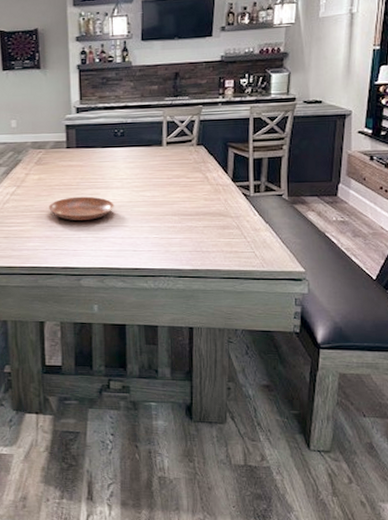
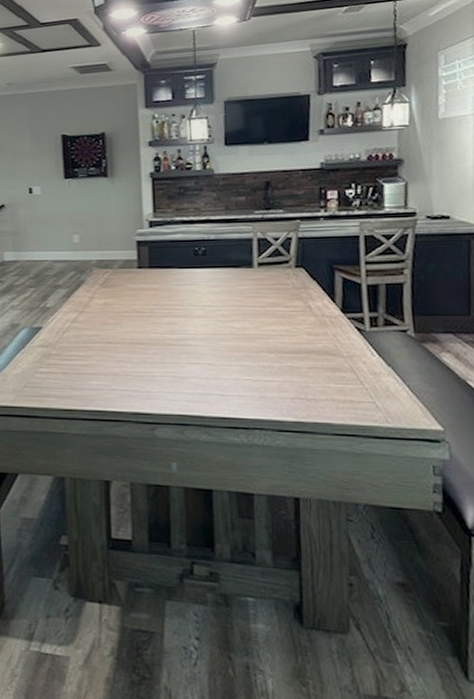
bowl: present [49,196,114,220] -> none [116,326,196,355]

